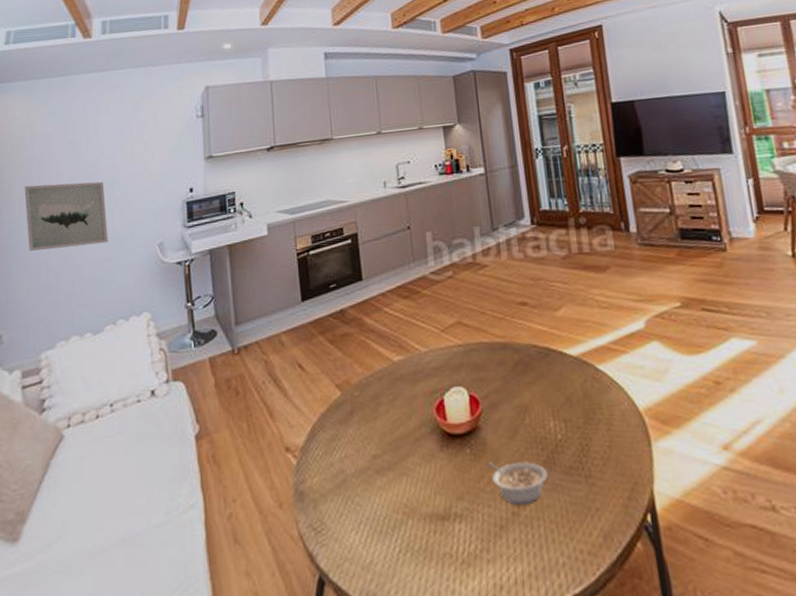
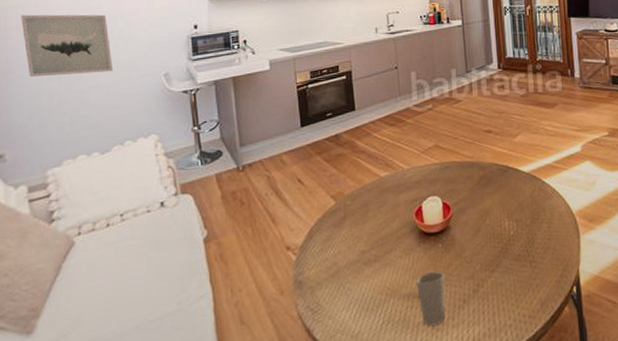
cup: none [439,485,478,559] -> present [415,271,446,326]
legume: present [486,462,549,506] -> none [454,252,502,285]

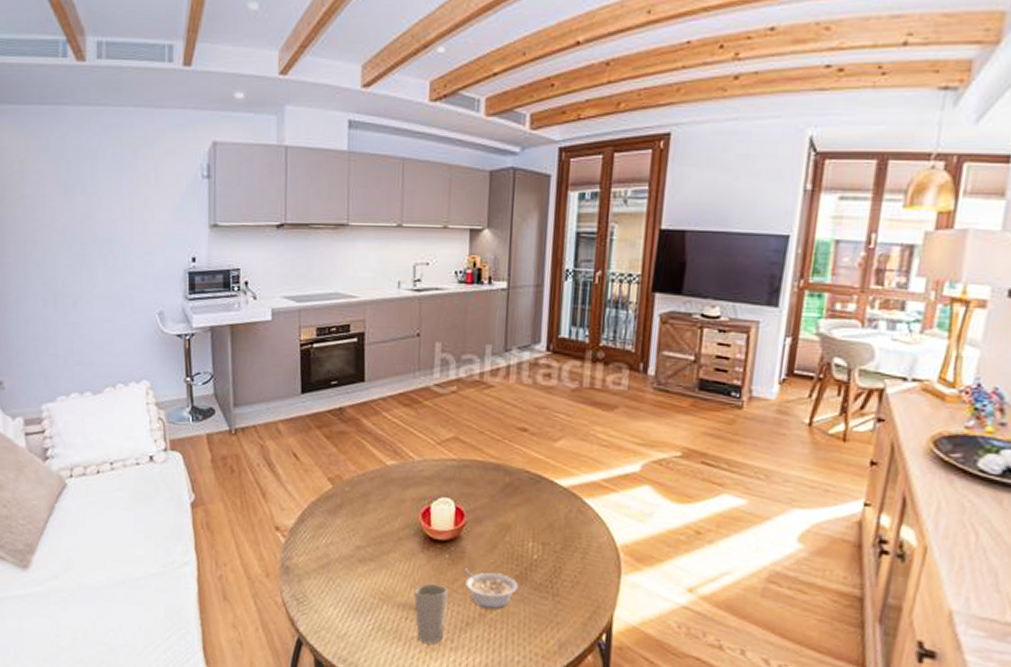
wall art: present [21,14,113,77] -> none [17,228,107,304]
legume: none [454,252,502,285] -> present [462,568,519,610]

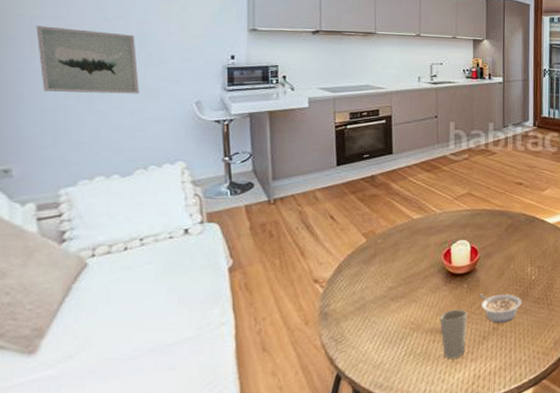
wall art: none [17,228,107,304] -> present [36,25,139,94]

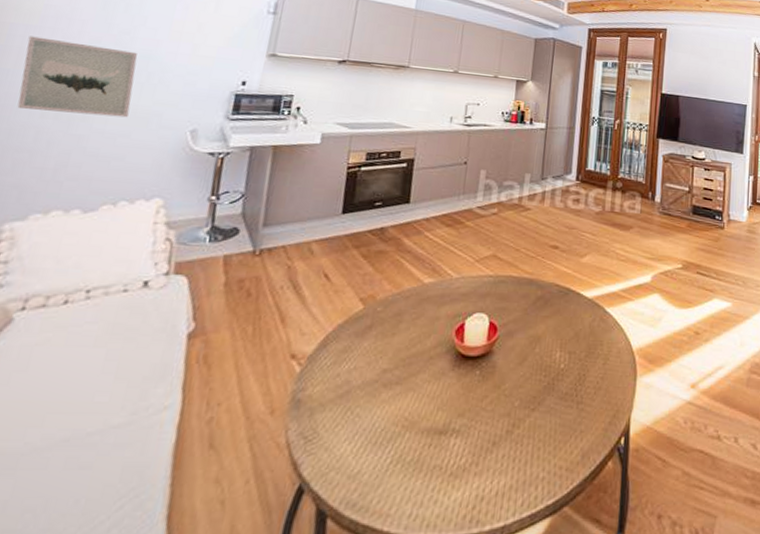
cup: present [439,309,468,359] -> none [440,403,477,471]
legume: present [478,294,522,323] -> none [492,384,546,425]

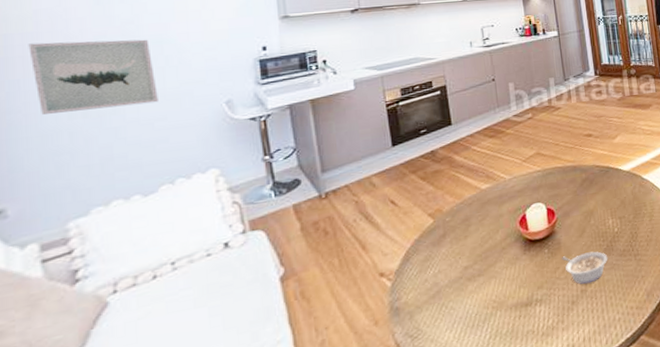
legume: none [492,384,546,425] -> present [561,251,608,285]

